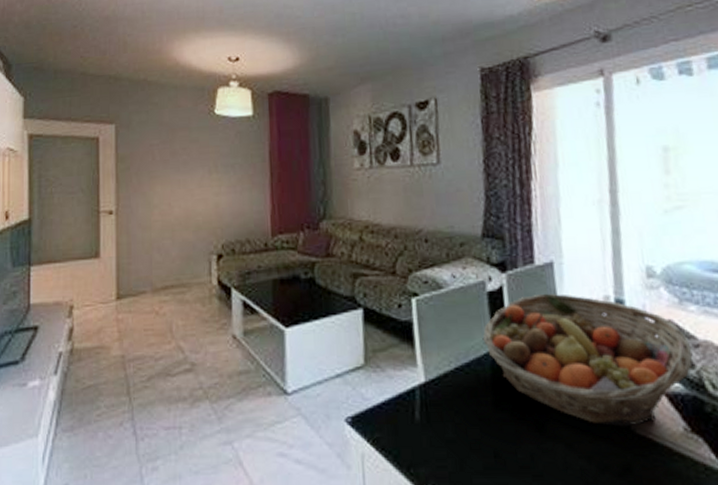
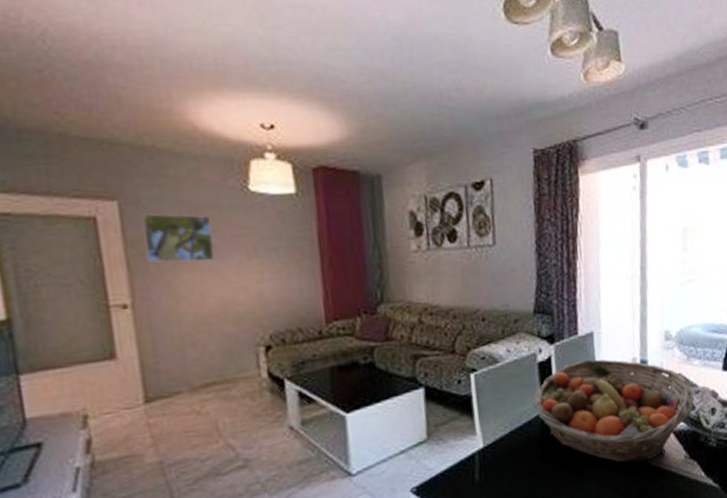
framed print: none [131,134,184,176] -> present [142,214,215,263]

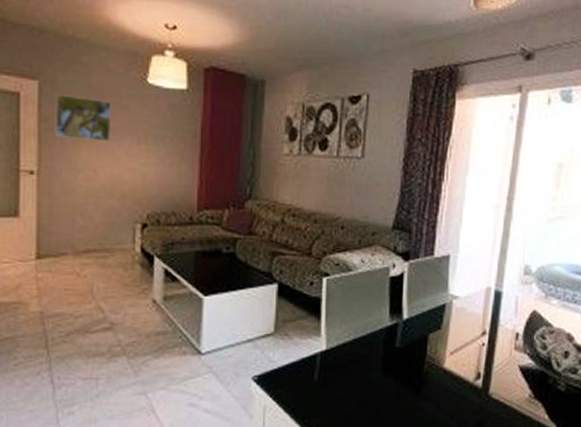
fruit basket: present [533,359,694,463] -> none [380,281,548,393]

